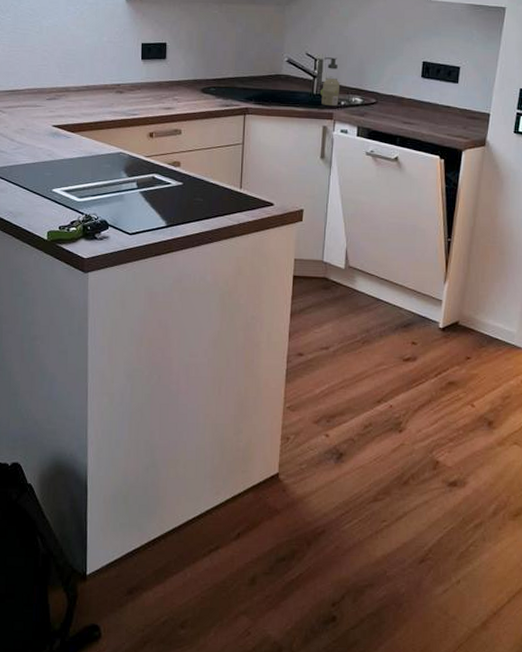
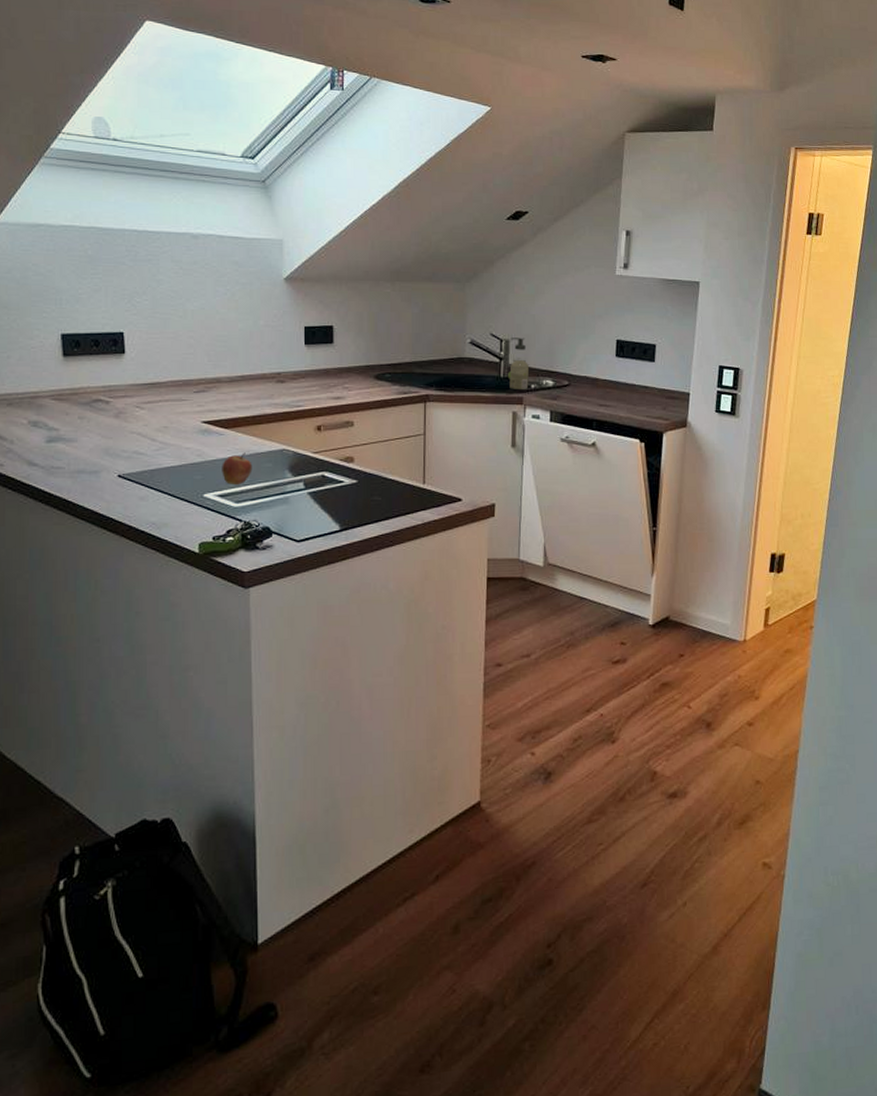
fruit: none [68,154,94,183] -> present [222,452,253,486]

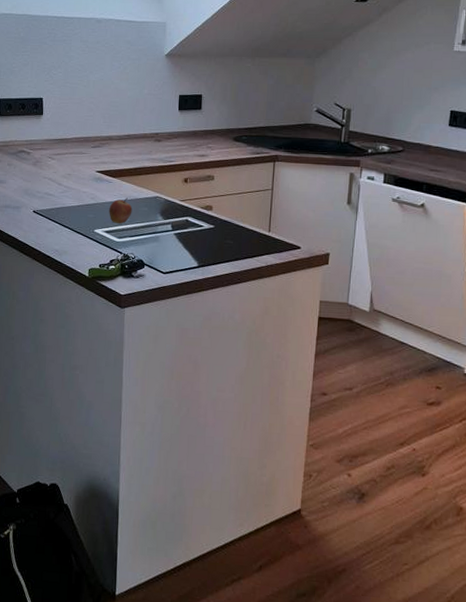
soap dispenser: present [507,338,531,389] -> none [347,107,369,153]

